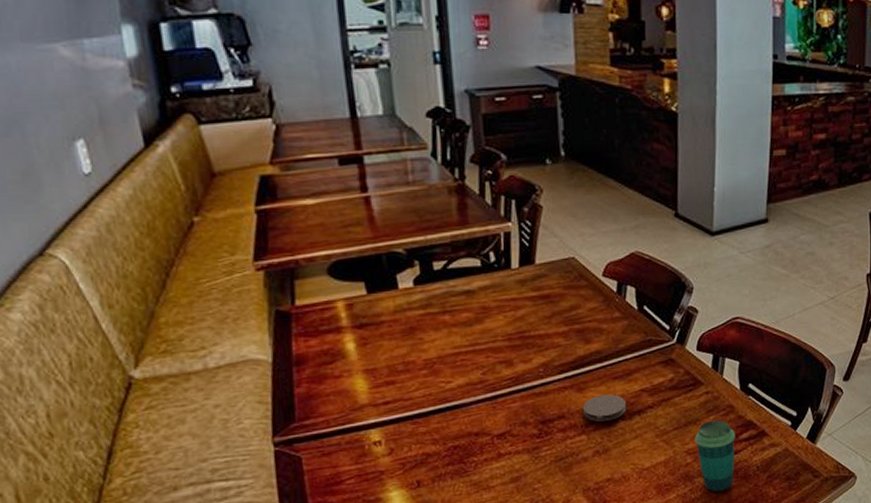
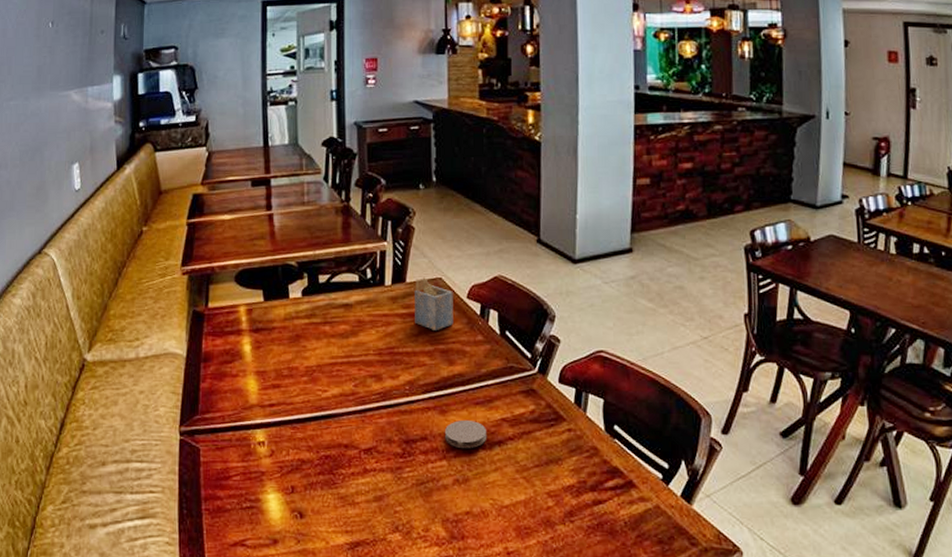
napkin holder: none [545,256,589,312] -> present [415,276,453,332]
cup: present [695,420,735,493] -> none [556,462,600,546]

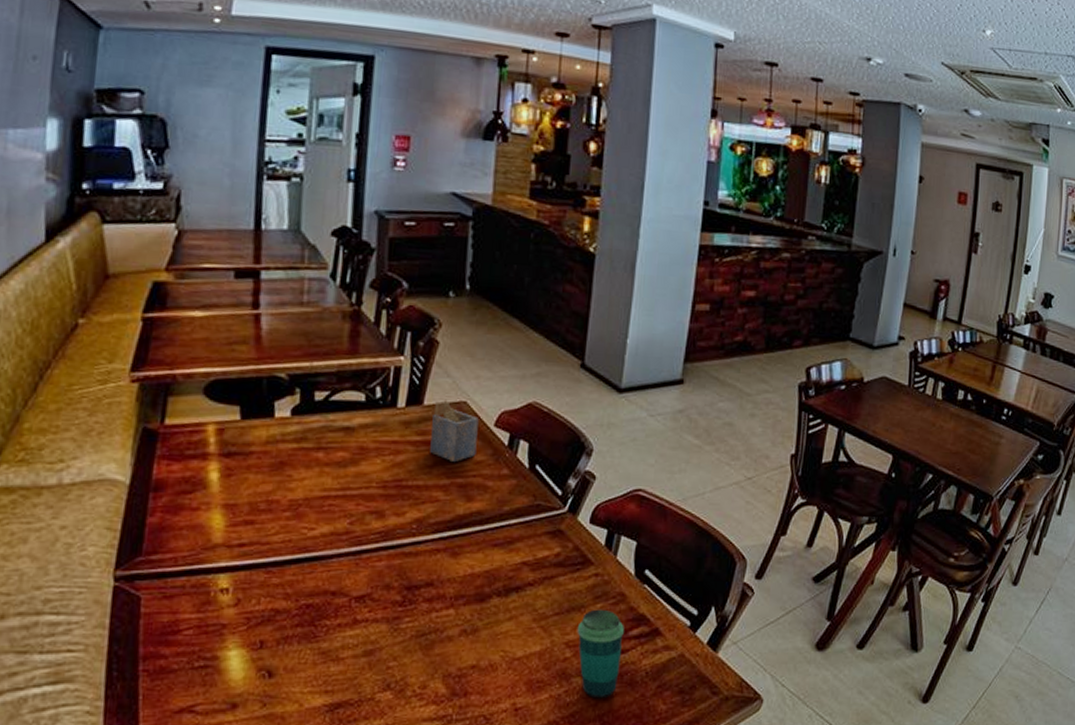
coaster: present [444,420,486,448] -> none [454,564,503,595]
cup: none [556,462,600,546] -> present [577,609,624,699]

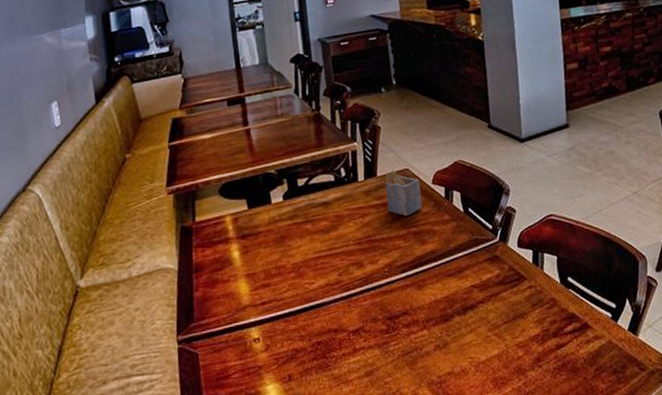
cup: present [577,609,624,699] -> none [523,313,564,387]

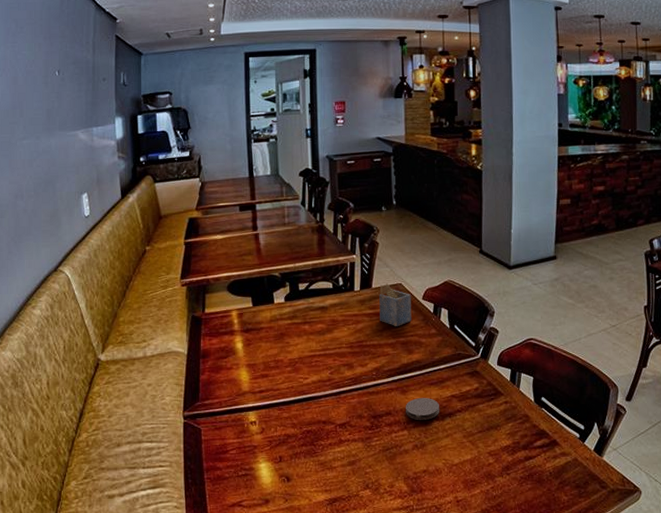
coaster: none [422,291,460,317] -> present [405,398,439,420]

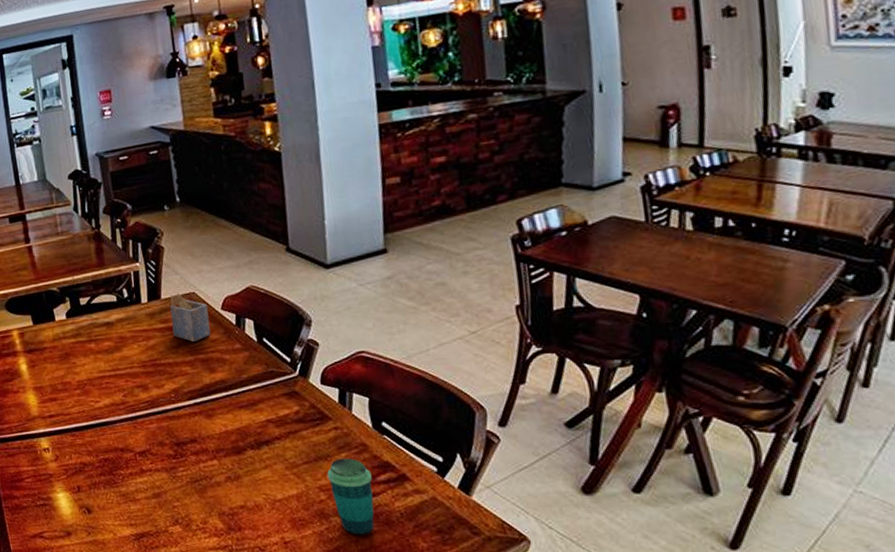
coaster: present [405,398,439,420] -> none [212,423,254,448]
cup: none [496,427,530,493] -> present [326,458,375,536]

